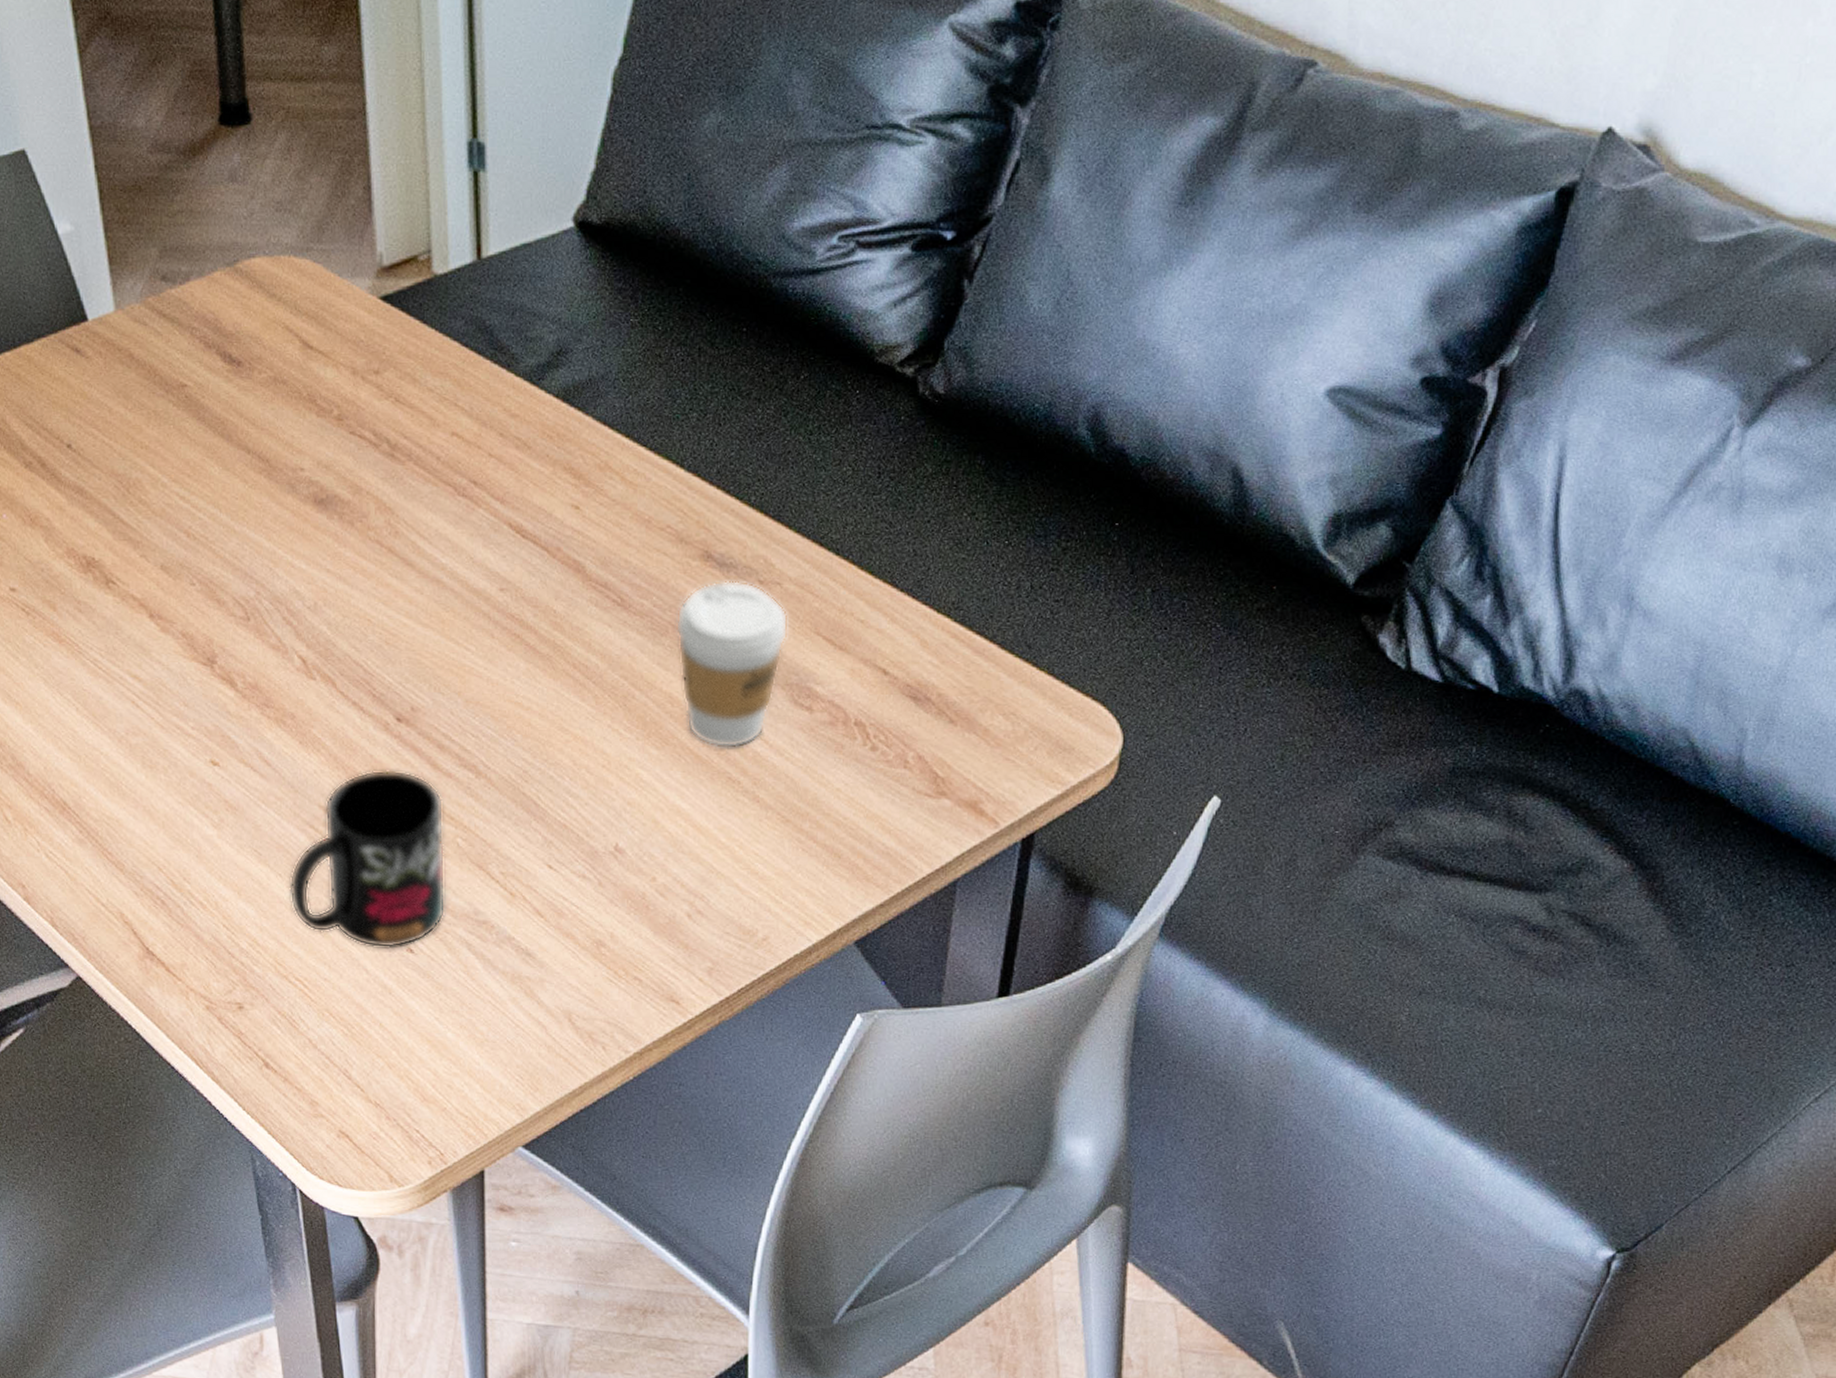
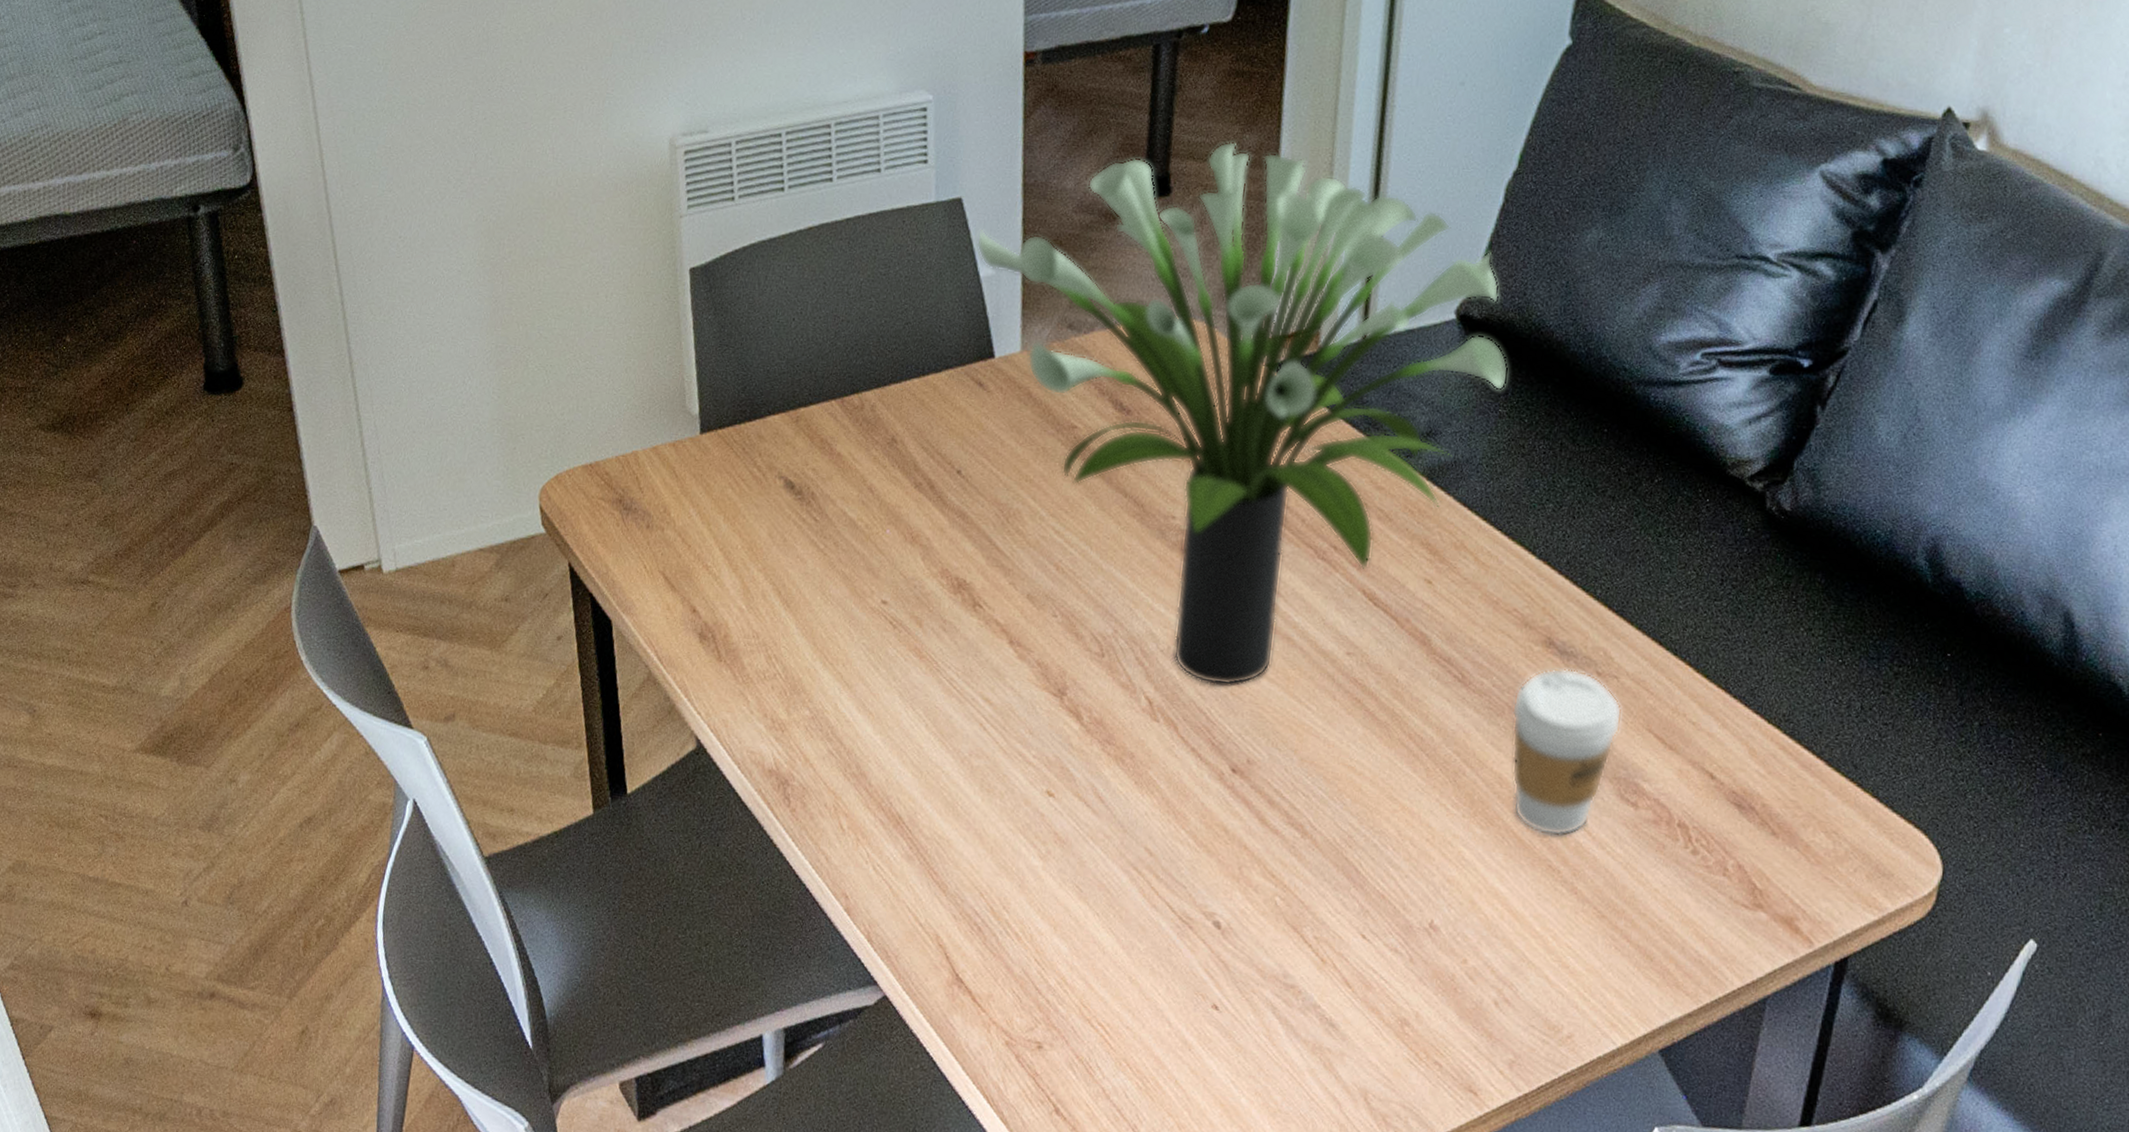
potted plant: none [48,55,636,636] -> present [976,141,1509,686]
mug: present [288,770,446,949] -> none [1103,818,1267,1003]

